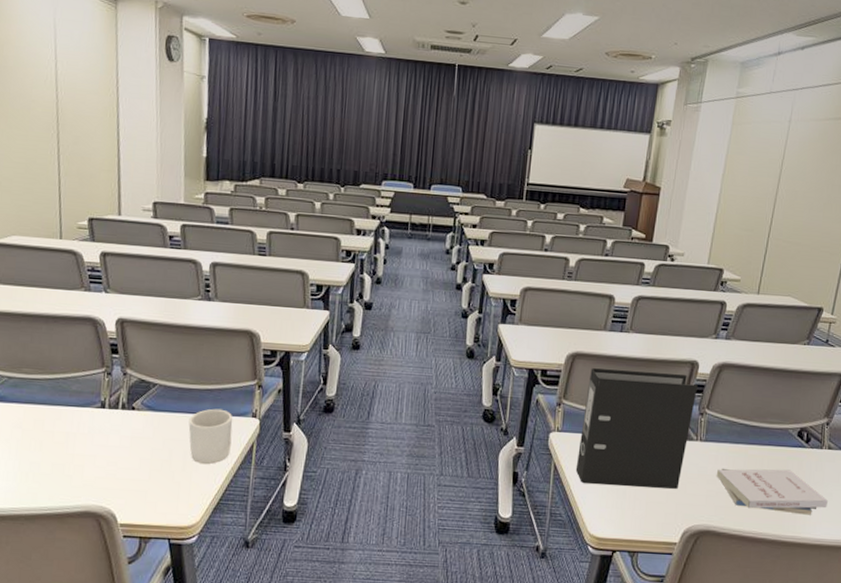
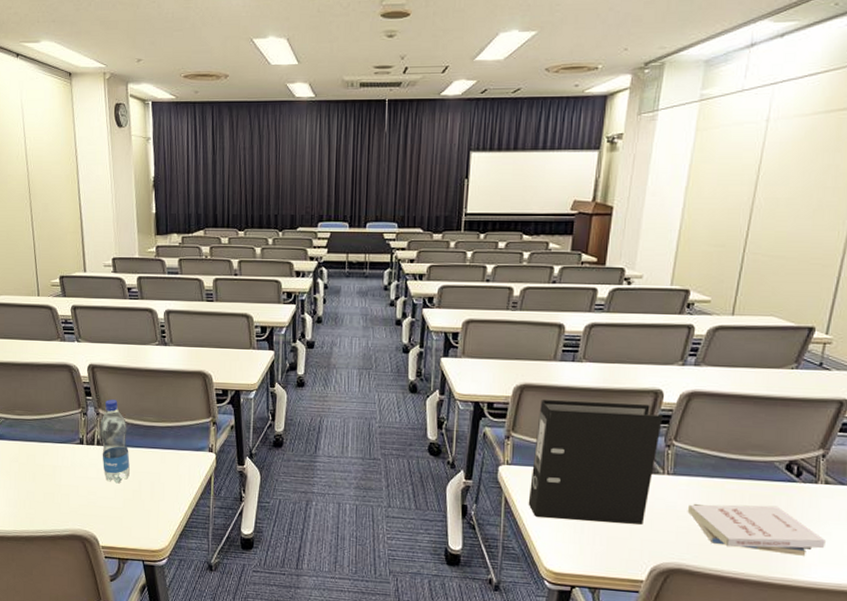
bottle: none [126,358,160,453] -> present [100,399,130,484]
mug: present [188,408,233,464] -> none [154,444,192,494]

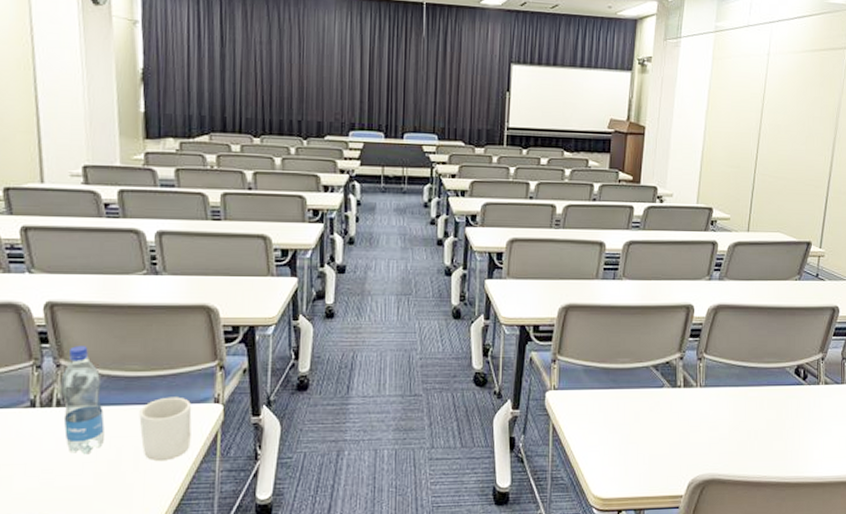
mug: none [154,444,192,494] -> present [139,396,192,460]
binder: present [528,400,663,525] -> none [575,319,694,442]
books: present [687,503,825,556] -> none [718,409,827,453]

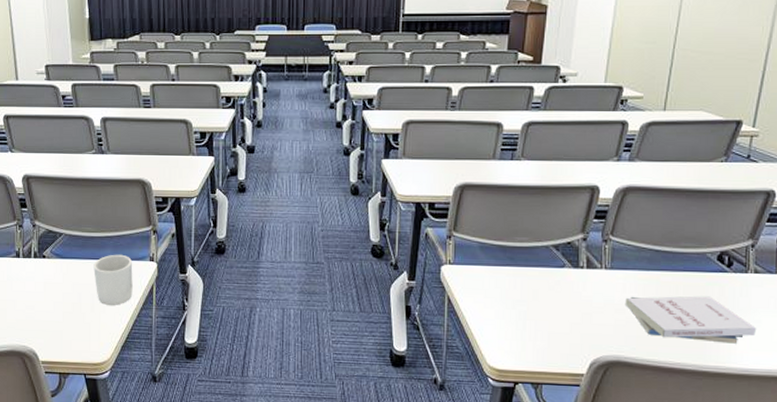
bottle: present [61,346,105,455] -> none [37,211,69,297]
books: none [718,409,827,453] -> present [624,296,756,344]

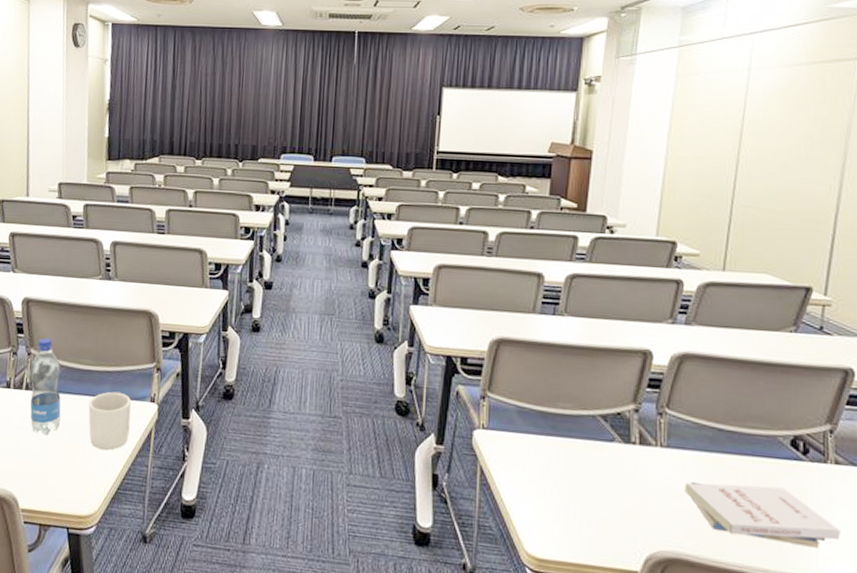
bottle: none [37,211,69,297] -> present [30,338,61,436]

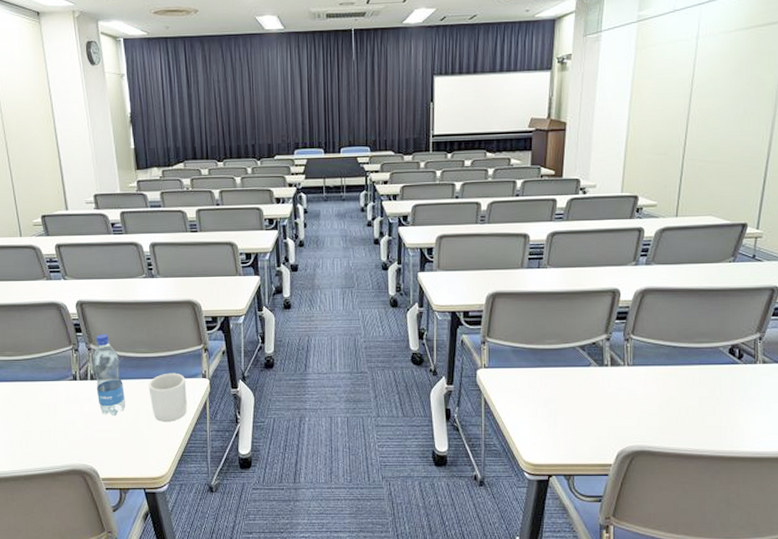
books: present [684,481,840,548] -> none [646,387,766,429]

